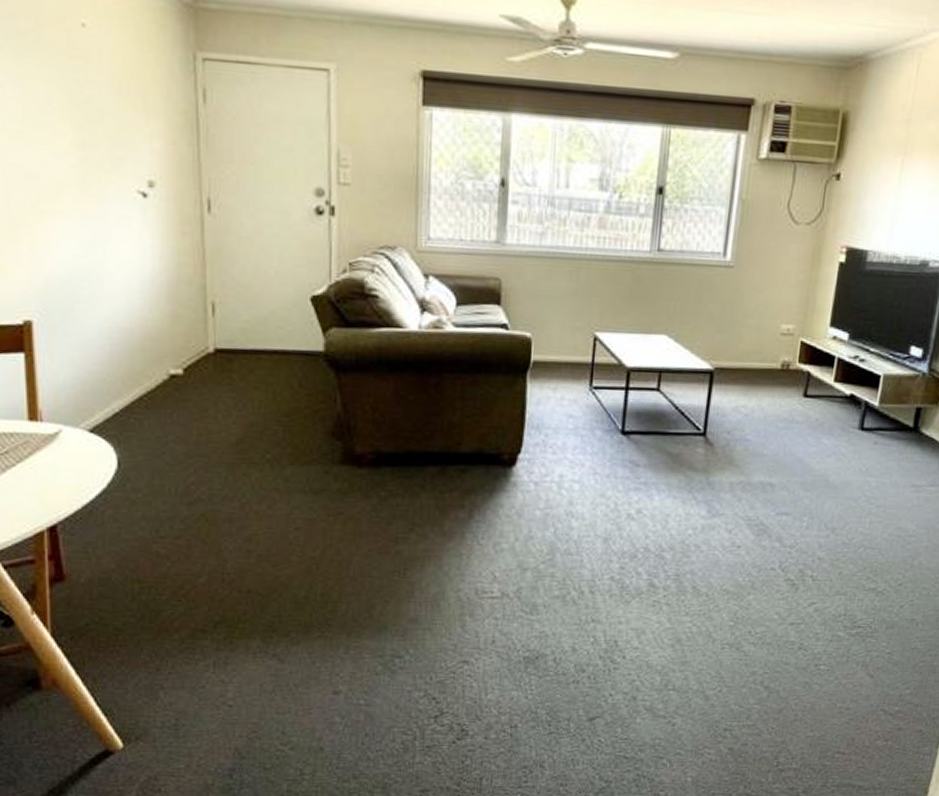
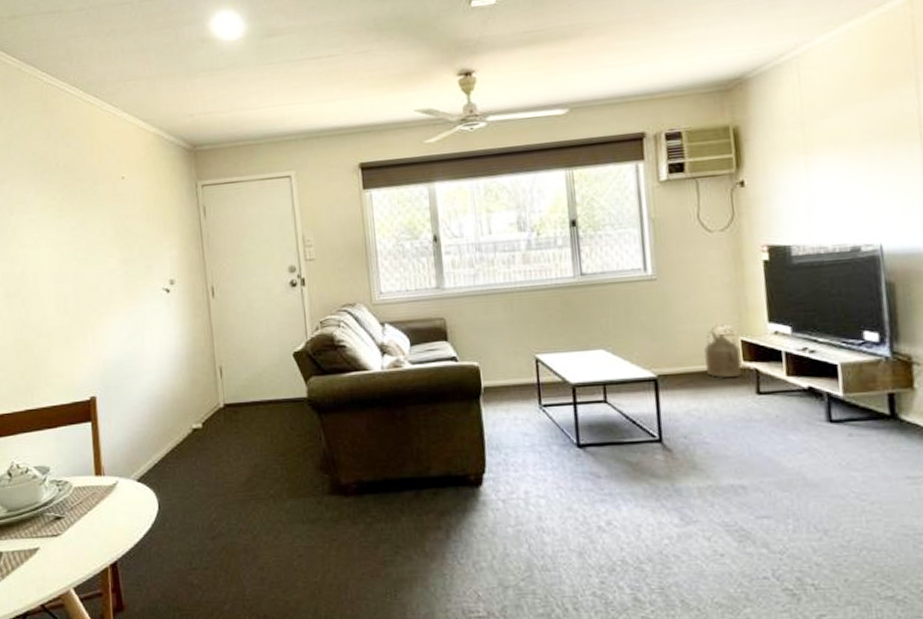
watering can: none [762,323,798,378] -> present [703,325,742,379]

